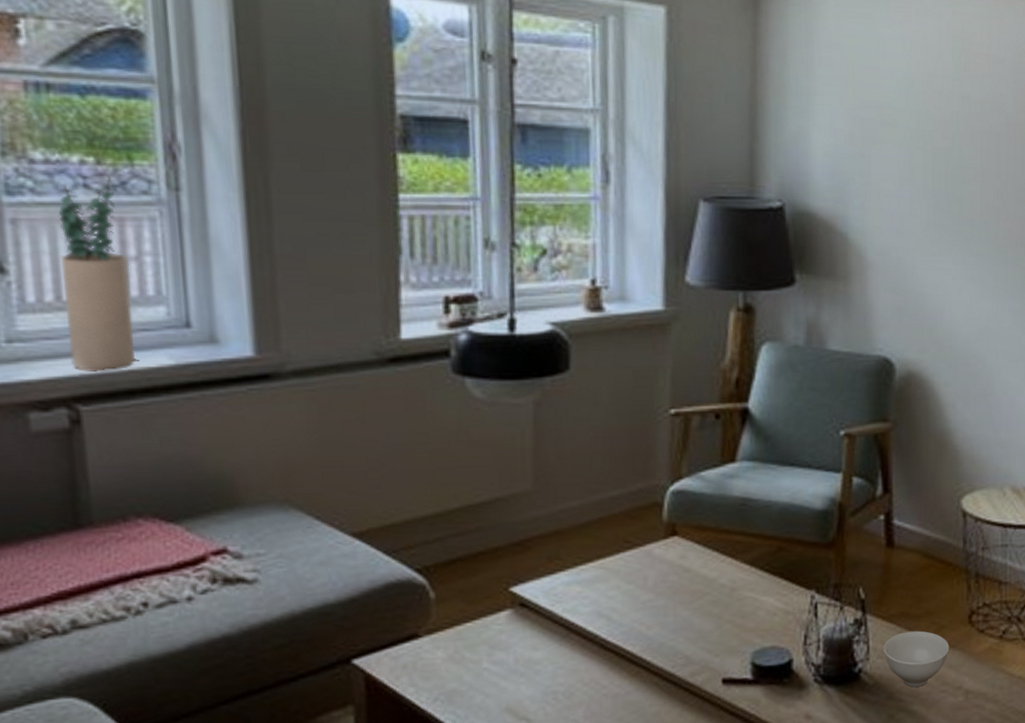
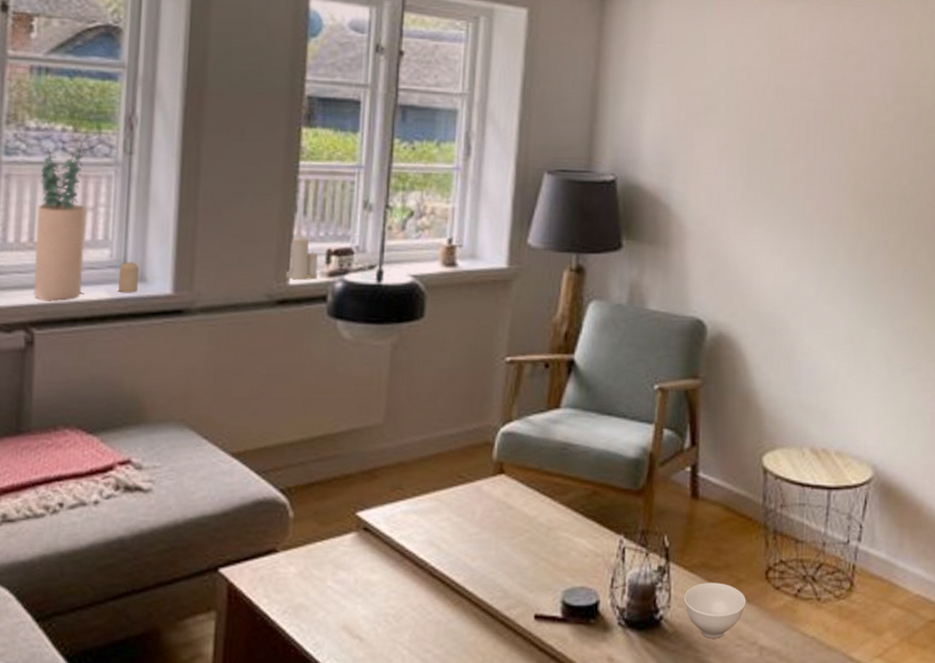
candle: none [180,320,209,359] -> present [118,261,140,294]
candle: none [394,282,437,335] -> present [285,236,319,281]

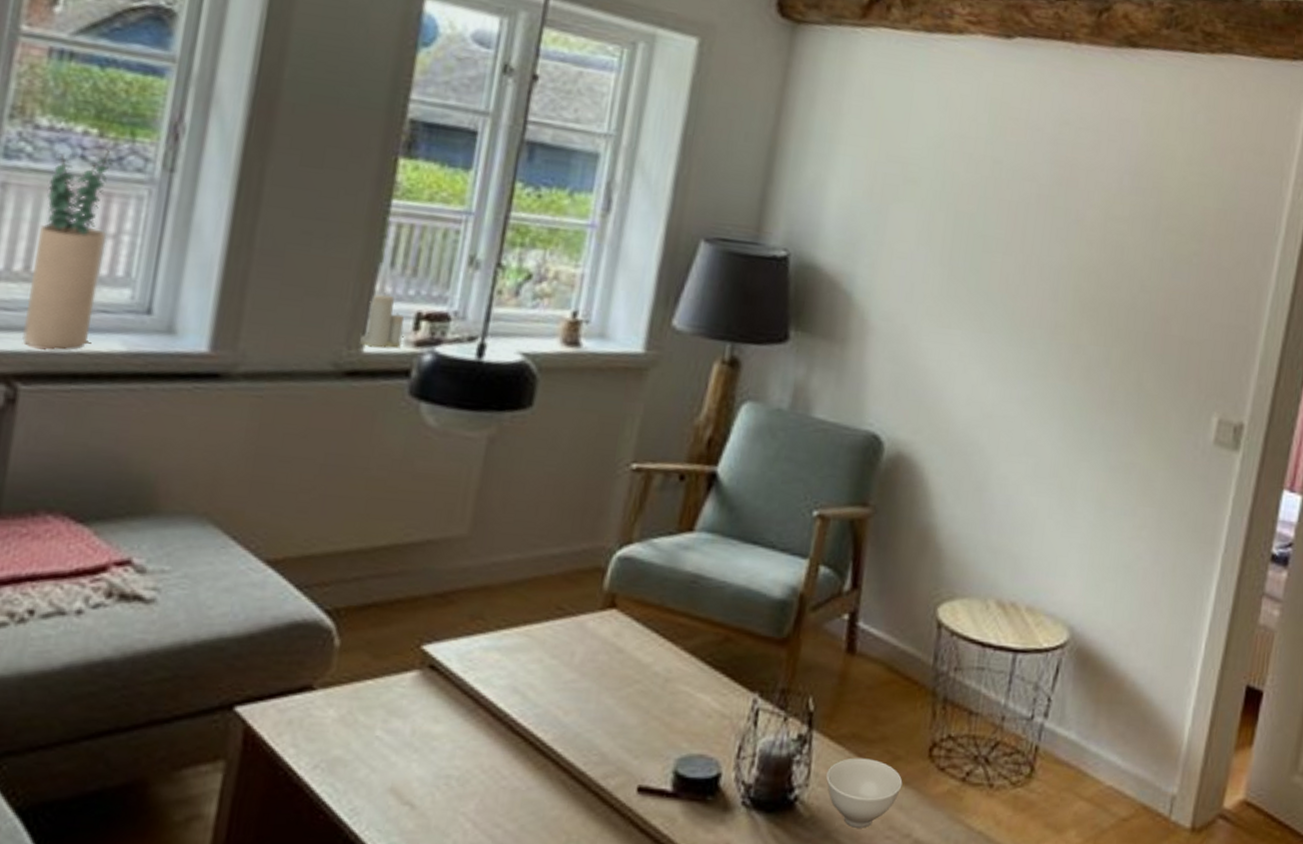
candle: present [118,261,140,294] -> none [137,307,169,348]

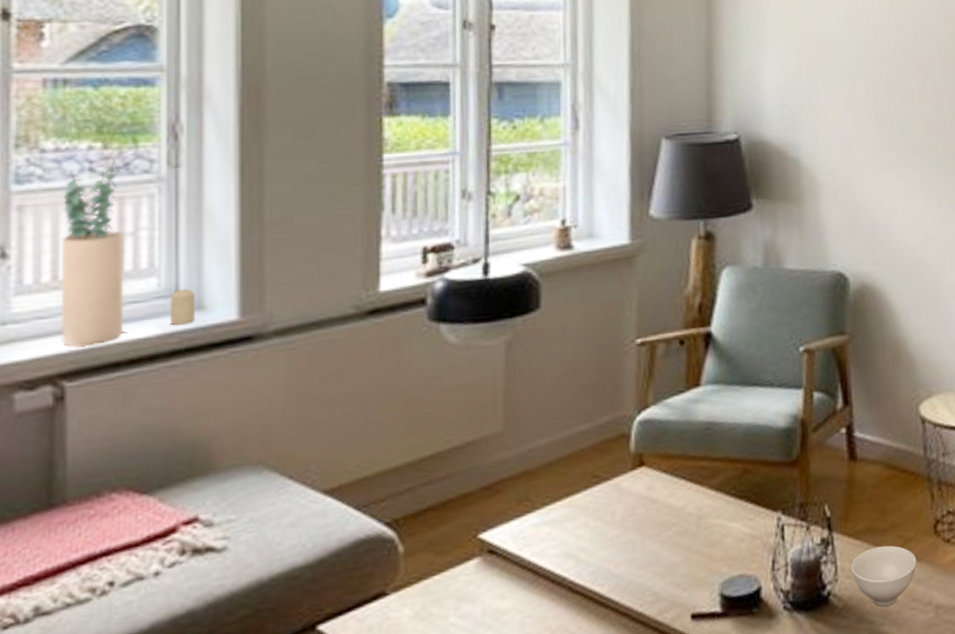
candle: none [137,307,169,348] -> present [169,288,196,327]
candle: present [360,293,405,349] -> none [374,236,415,287]

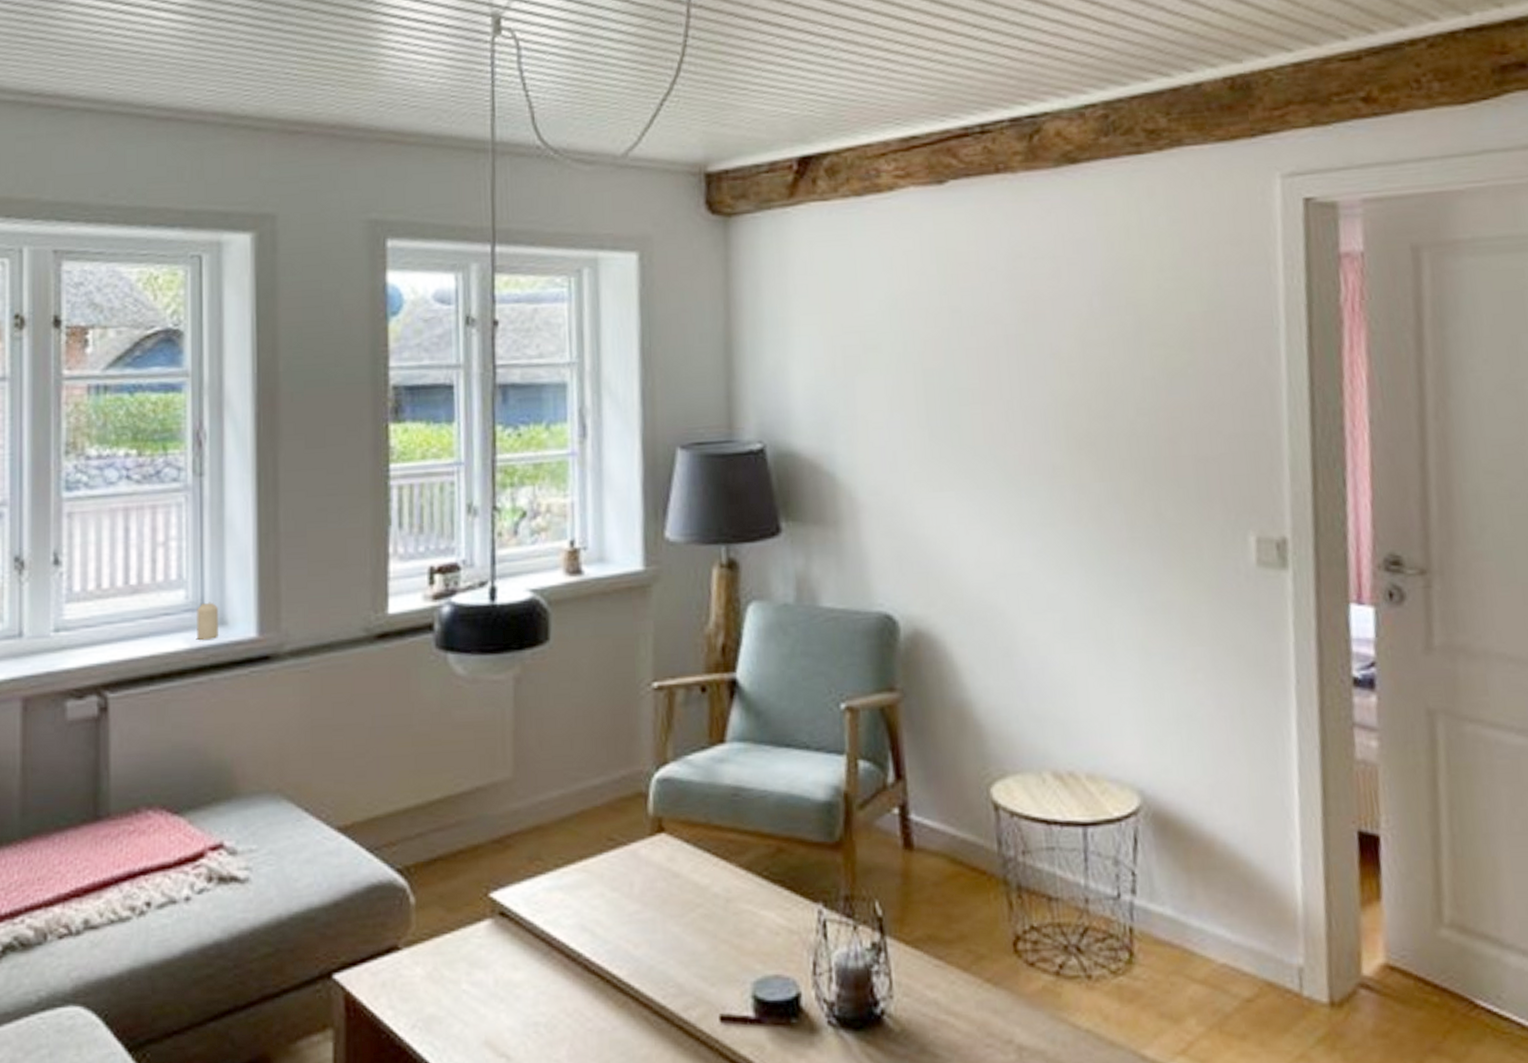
vase: present [60,159,126,349] -> none [103,466,158,659]
bowl: present [850,545,917,607] -> none [908,961,993,1038]

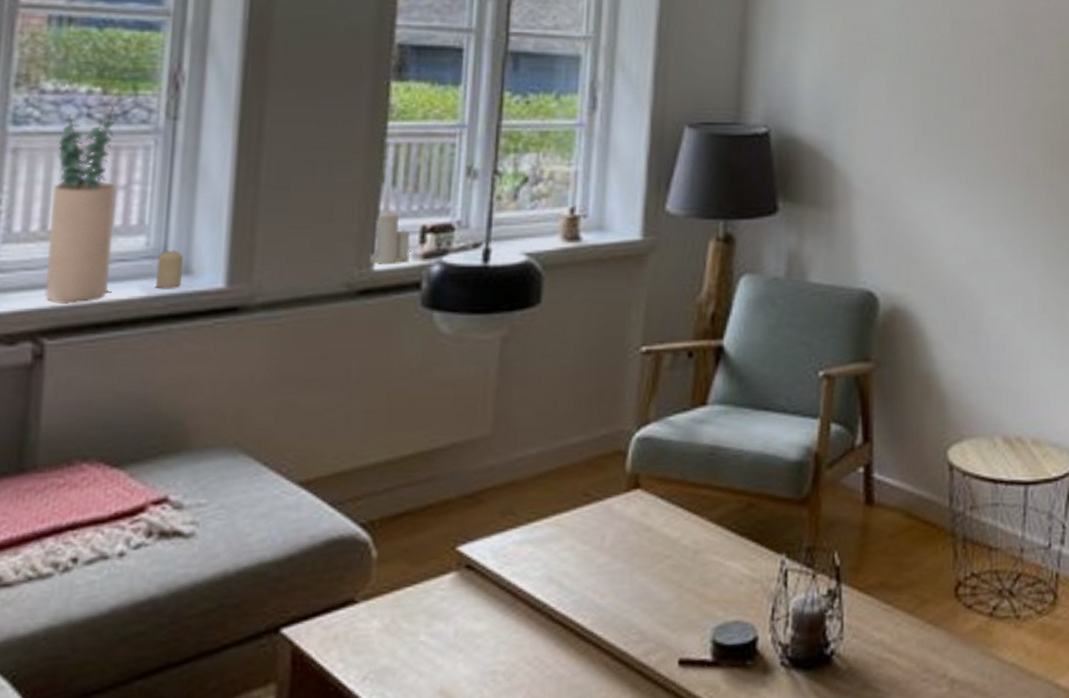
vase: none [103,466,158,659] -> present [44,105,118,305]
candle: none [383,554,422,609] -> present [369,211,411,266]

